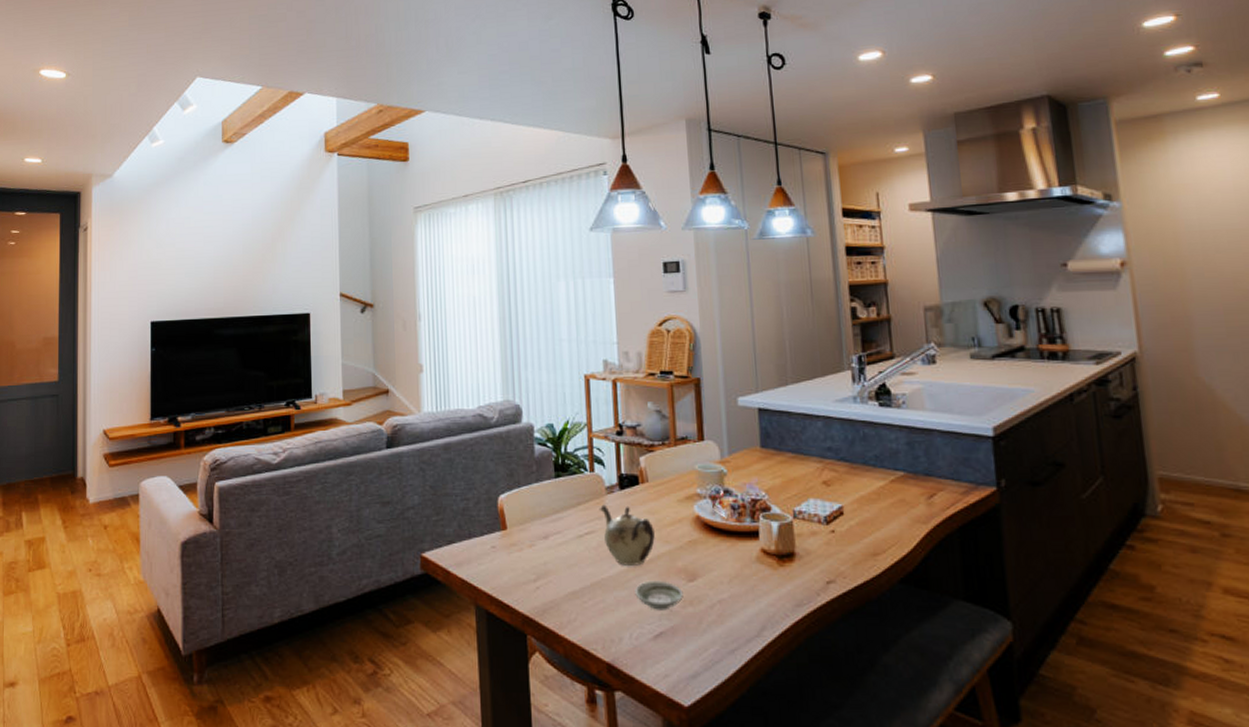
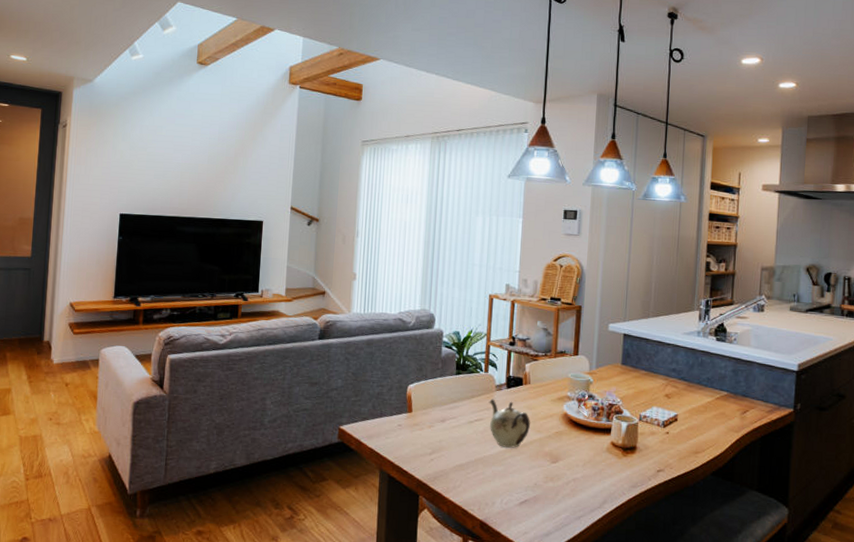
saucer: present [635,580,683,610] -> none [509,460,547,484]

